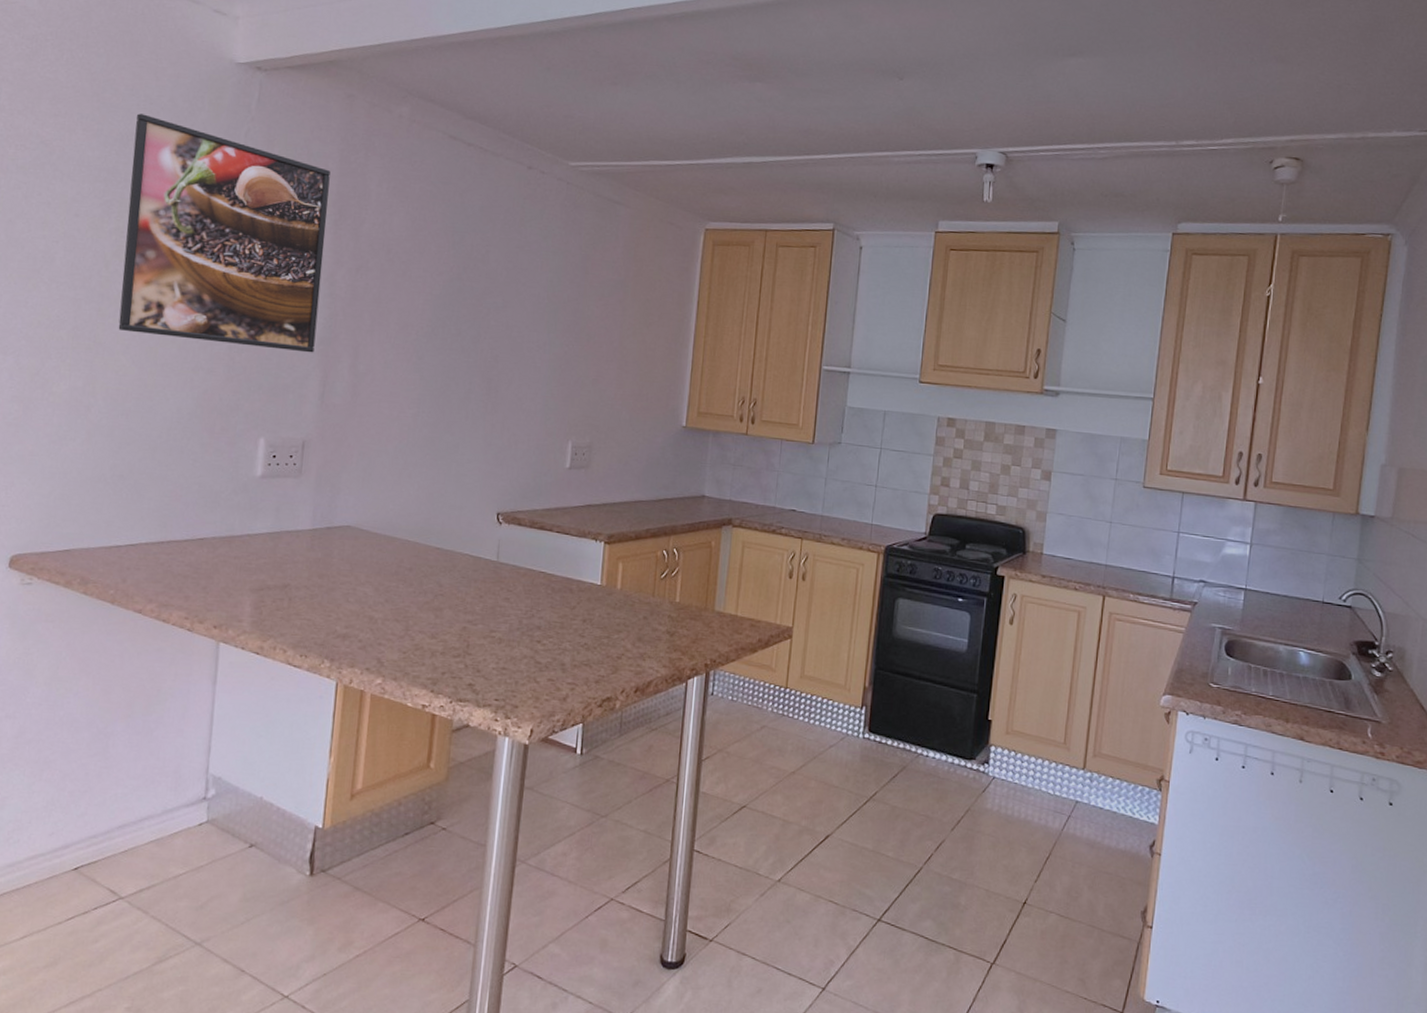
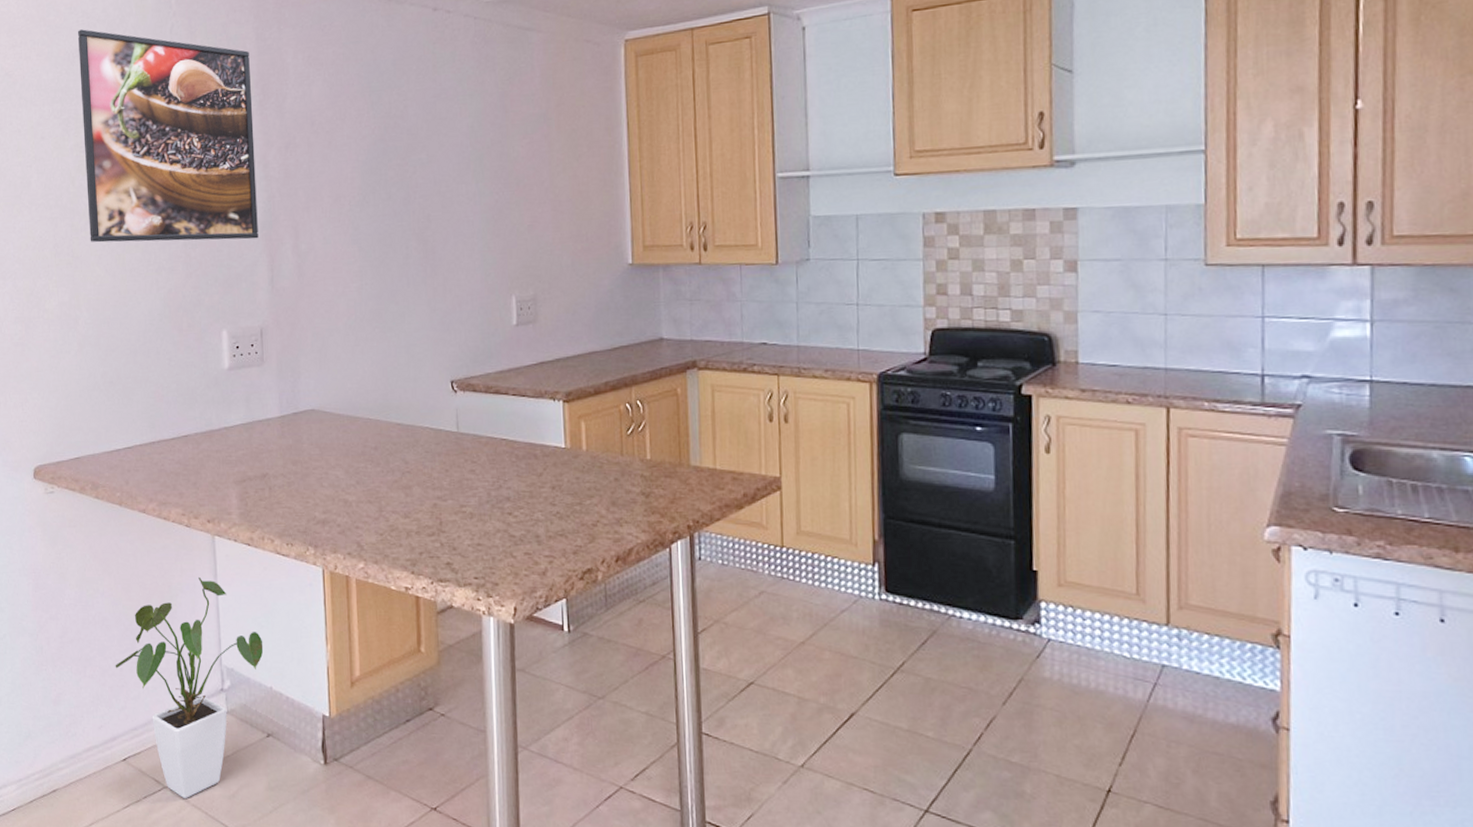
house plant: none [79,682,259,911] -> present [115,576,264,799]

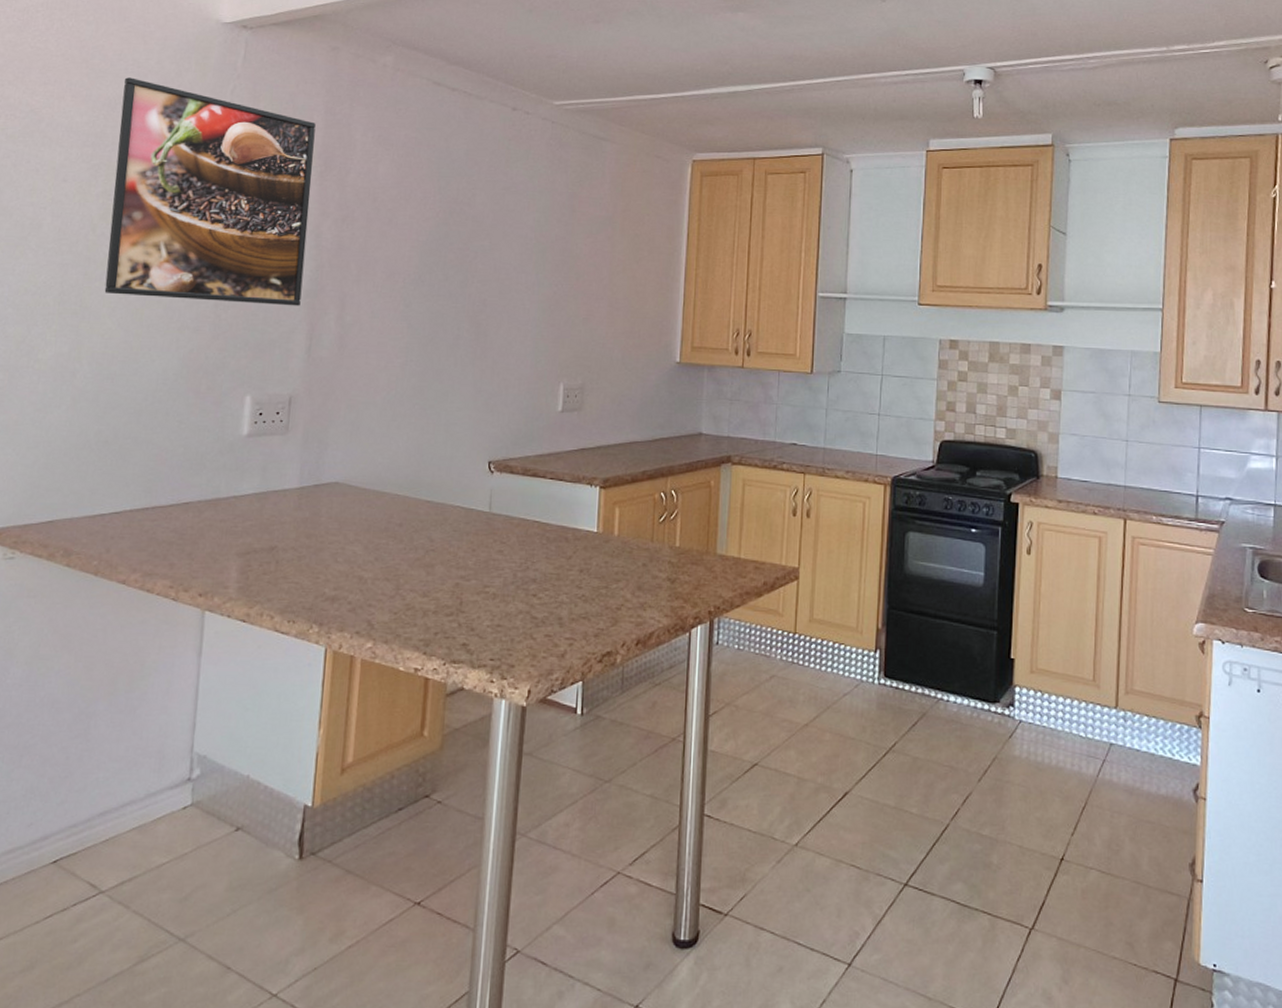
house plant: present [115,576,264,799] -> none [60,654,246,905]

